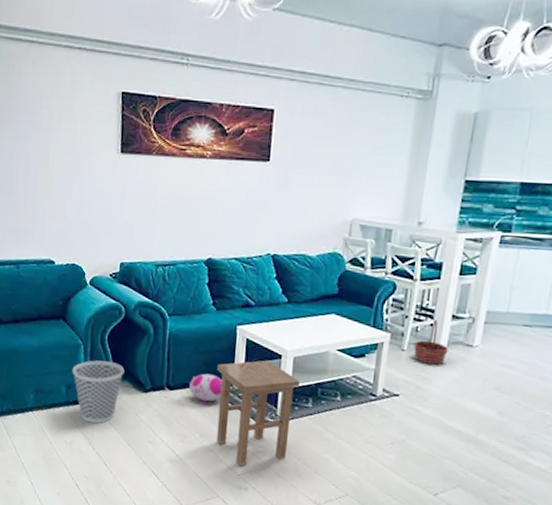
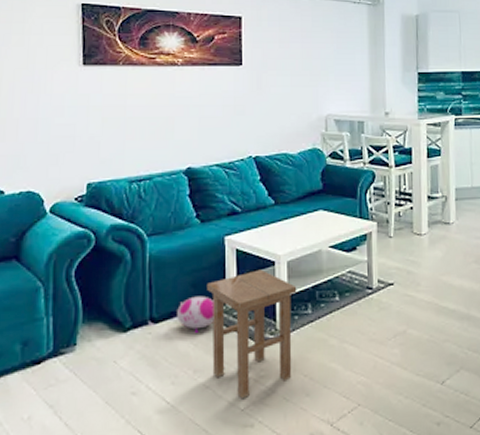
wastebasket: present [72,360,125,424] -> none [29,302,97,386]
basket: present [413,319,449,365] -> none [398,202,430,247]

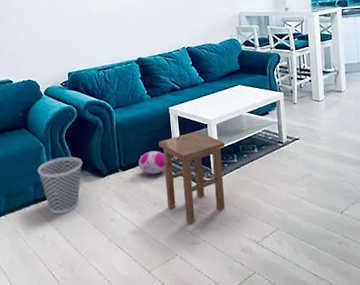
wastebasket: none [29,302,97,386] -> present [37,156,83,215]

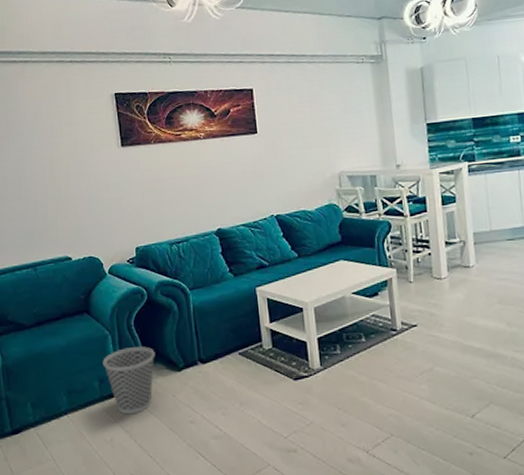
plush toy: present [138,150,166,177] -> none [221,339,254,371]
stool: present [158,130,225,225] -> none [244,315,327,428]

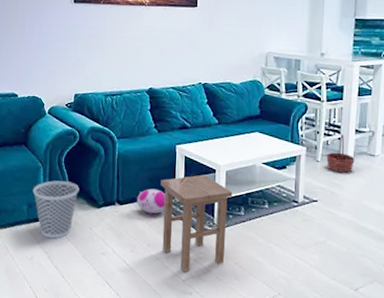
plush toy: none [221,339,254,371] -> present [137,188,166,217]
stool: none [244,315,327,428] -> present [160,174,233,273]
basket: none [418,248,450,291] -> present [325,134,355,173]

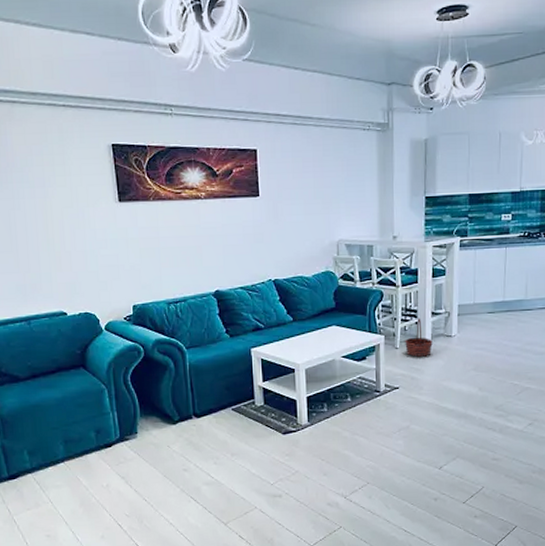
wastebasket: present [32,180,79,239] -> none [99,401,151,463]
plush toy: present [137,188,166,217] -> none [215,396,246,425]
stool: present [160,174,233,273] -> none [238,375,315,477]

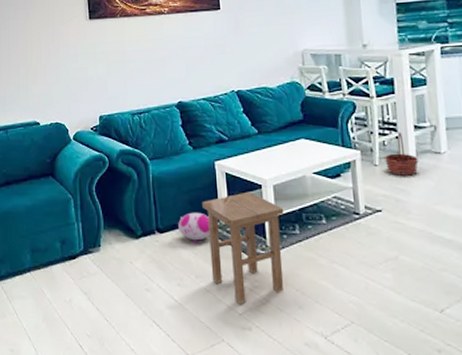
plush toy: none [215,396,246,425] -> present [178,212,211,244]
stool: none [238,375,315,477] -> present [202,191,284,305]

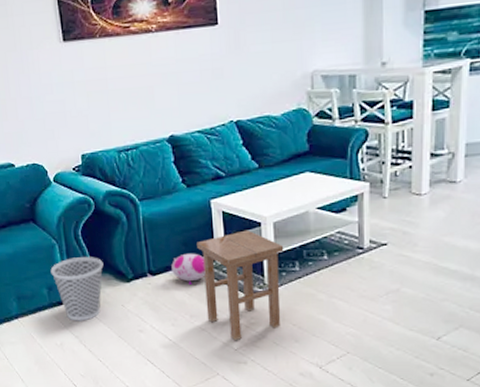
wastebasket: none [65,212,115,277] -> present [50,257,104,321]
basket: present [383,132,419,176] -> none [394,160,431,208]

